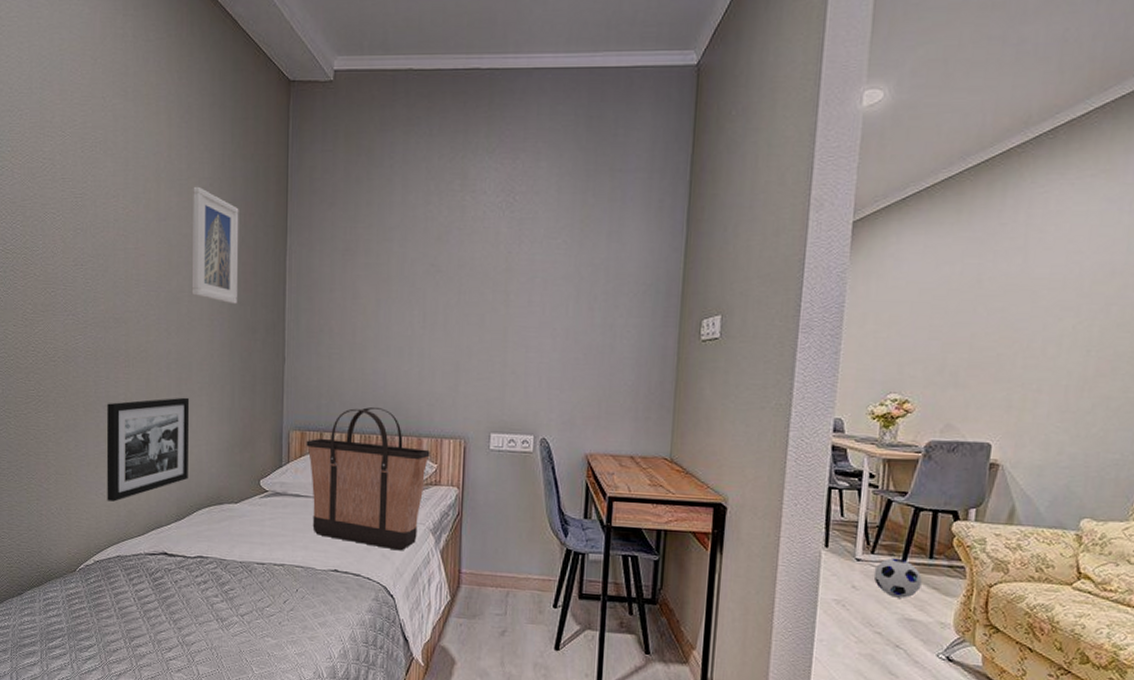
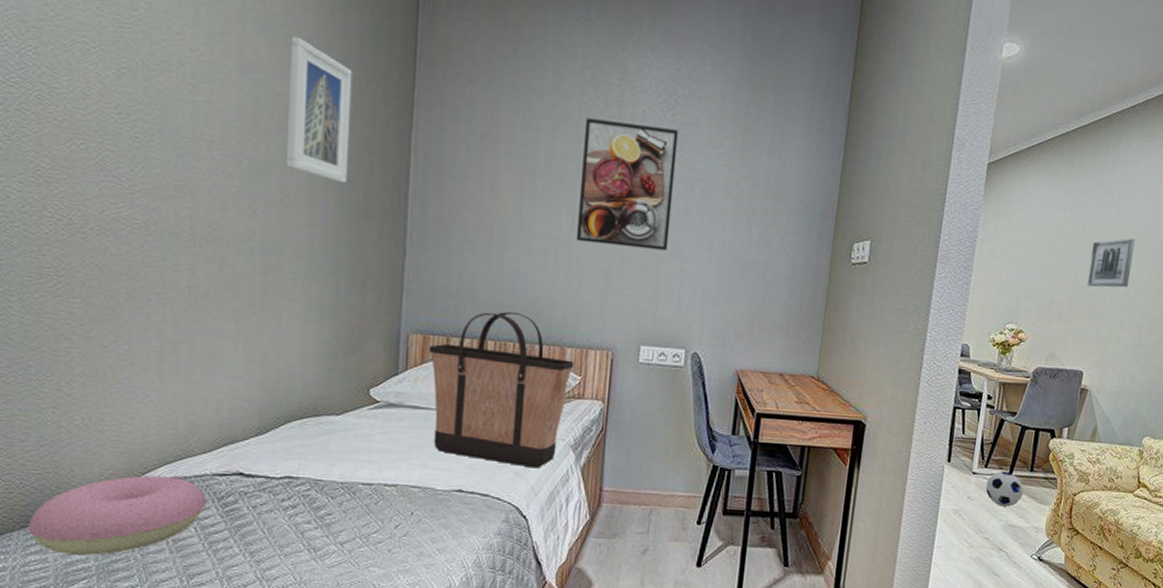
cushion: none [23,554,141,619] -> present [28,475,206,556]
picture frame: present [106,397,190,502] -> none [159,288,280,411]
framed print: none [427,224,518,342] -> present [576,118,679,251]
wall art: none [989,287,1051,348] -> present [1086,238,1135,288]

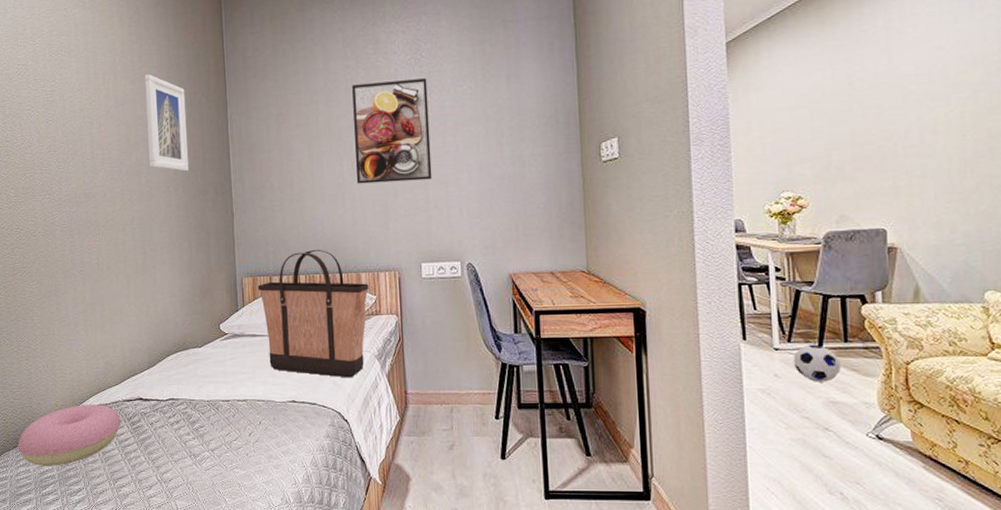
wall art: present [1086,238,1135,288] -> none [866,82,923,141]

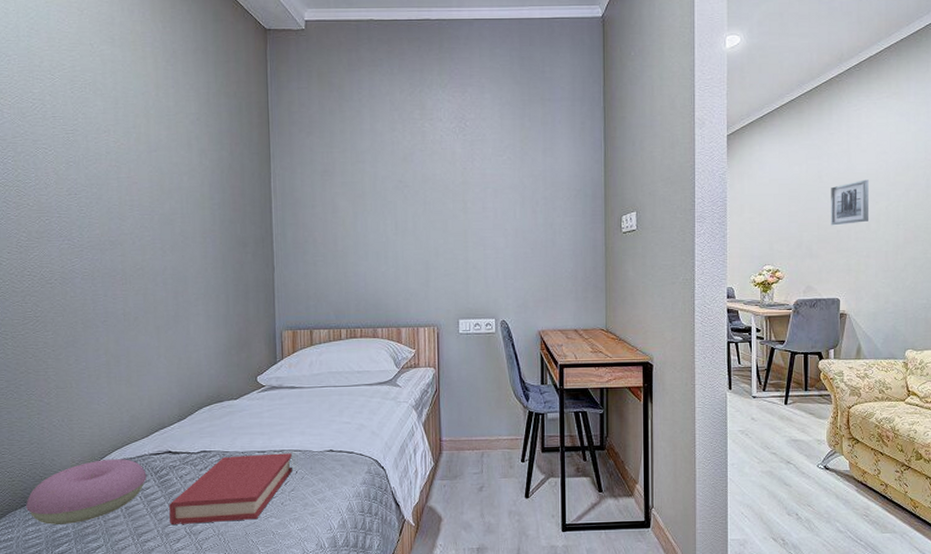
hardback book: none [141,403,256,472] -> present [169,453,292,524]
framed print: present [144,74,189,172] -> none [181,120,228,223]
shopping bag: present [257,250,369,378] -> none [297,305,409,427]
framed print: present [352,78,432,184] -> none [398,146,472,243]
soccer ball: present [793,344,841,382] -> none [766,393,801,424]
wall art: none [866,82,923,141] -> present [831,179,870,226]

